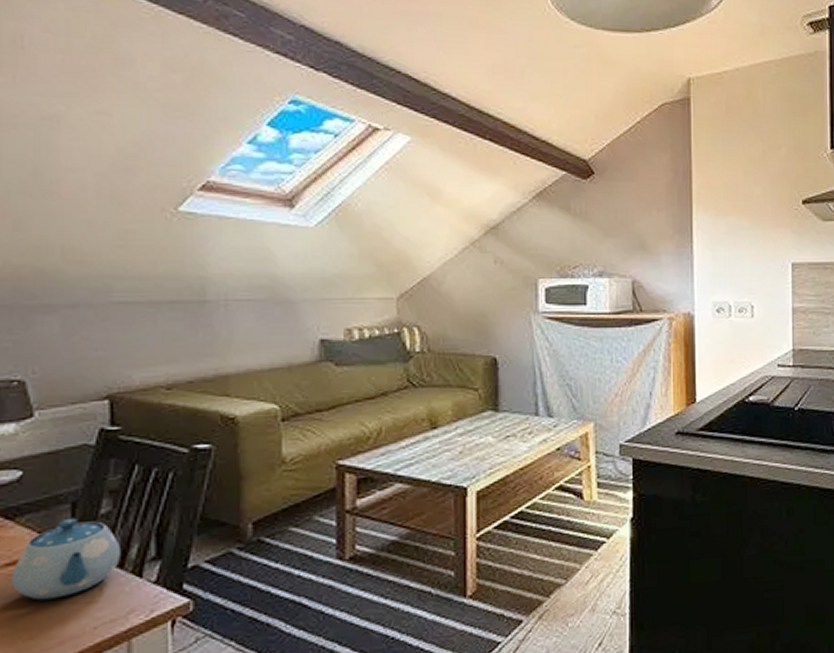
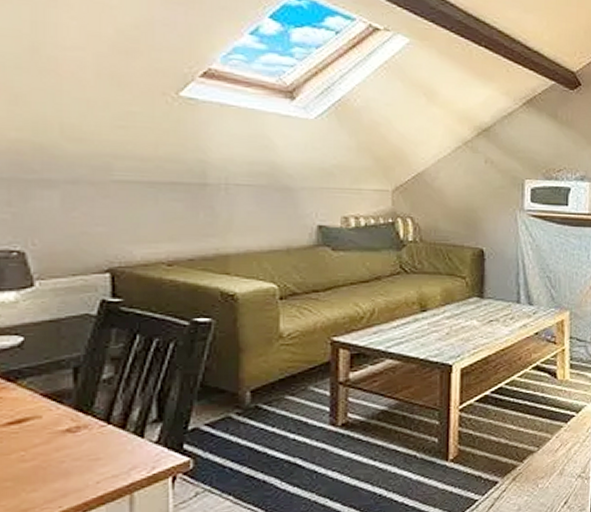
teapot: present [10,517,120,601] -> none [13,381,122,457]

